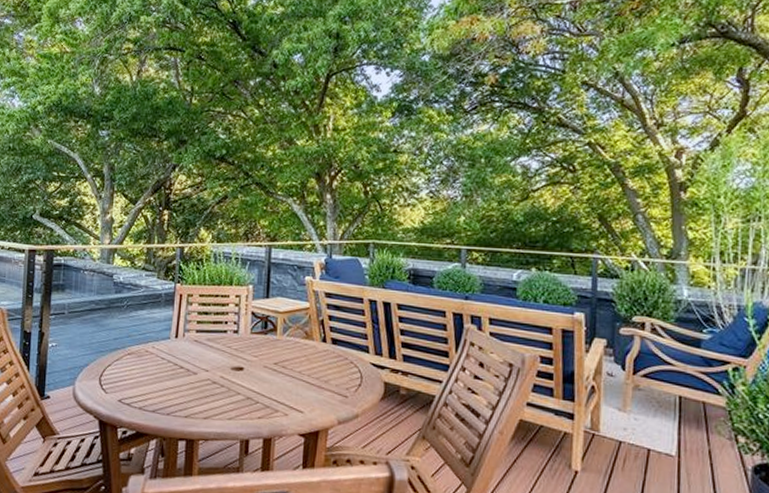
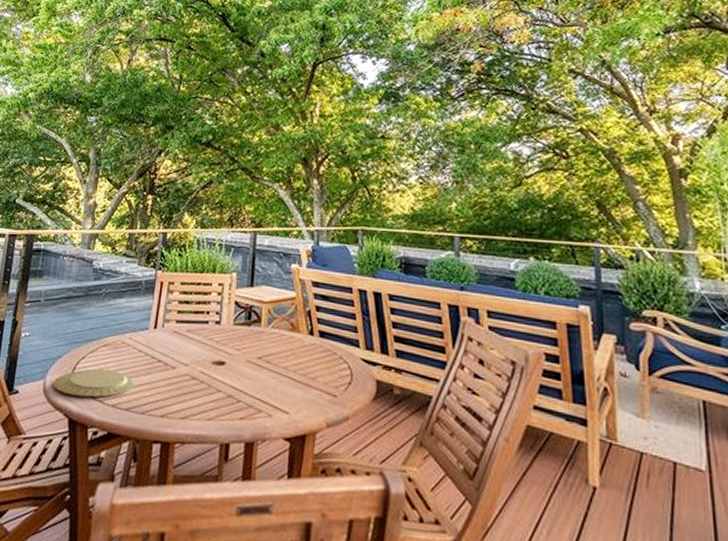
plate: none [81,375,159,401] -> present [52,369,134,398]

